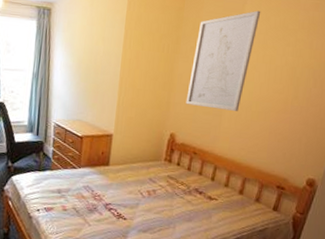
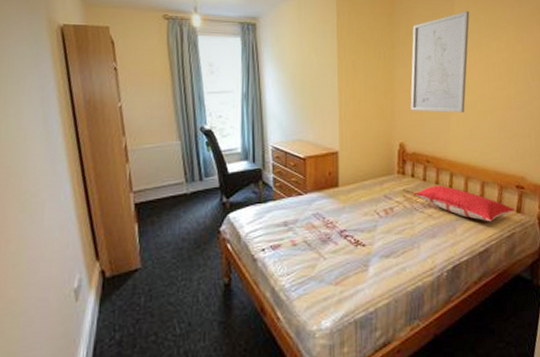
pillow: none [176,175,273,215] -> present [413,185,516,222]

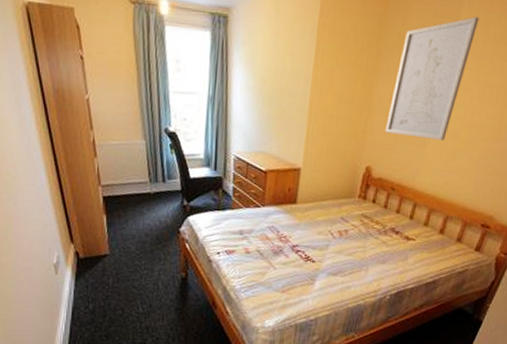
pillow: present [413,185,516,222] -> none [371,213,475,257]

